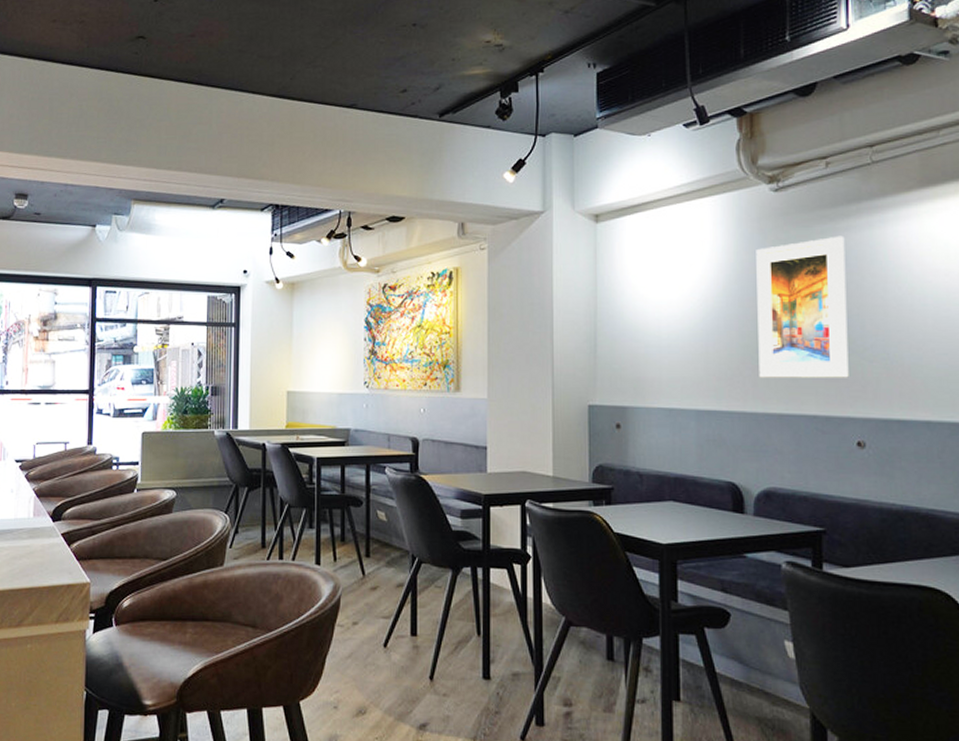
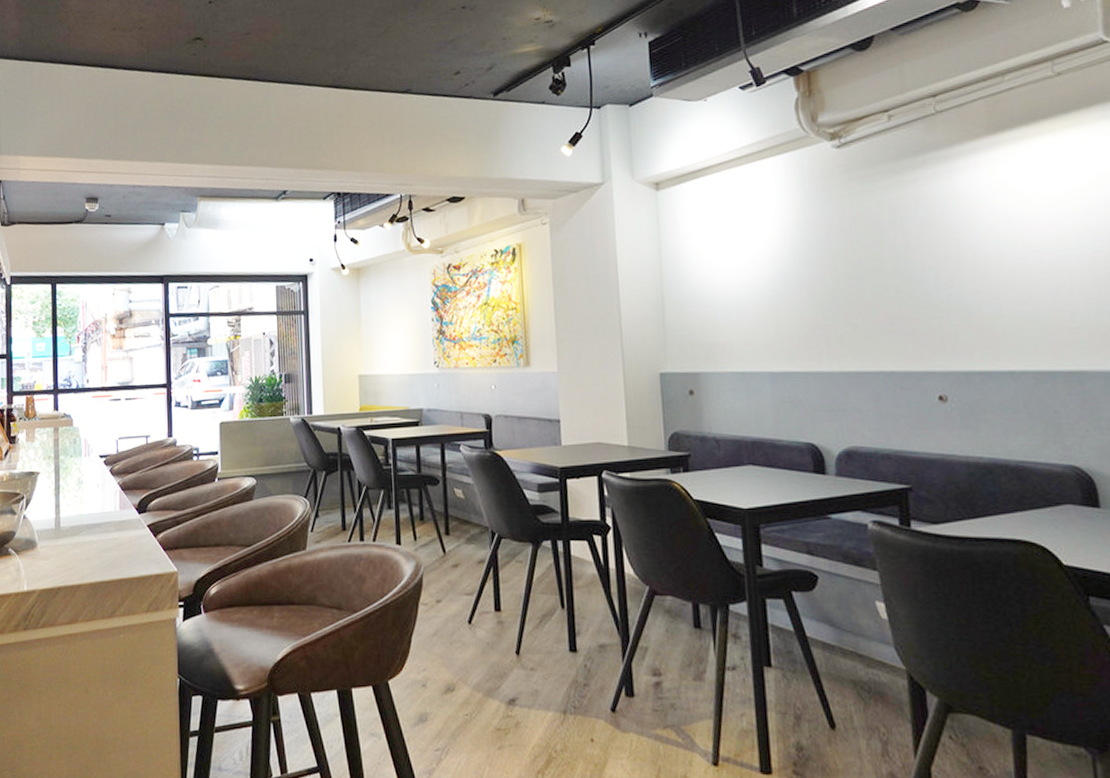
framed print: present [756,235,849,378] -> none [821,188,926,336]

